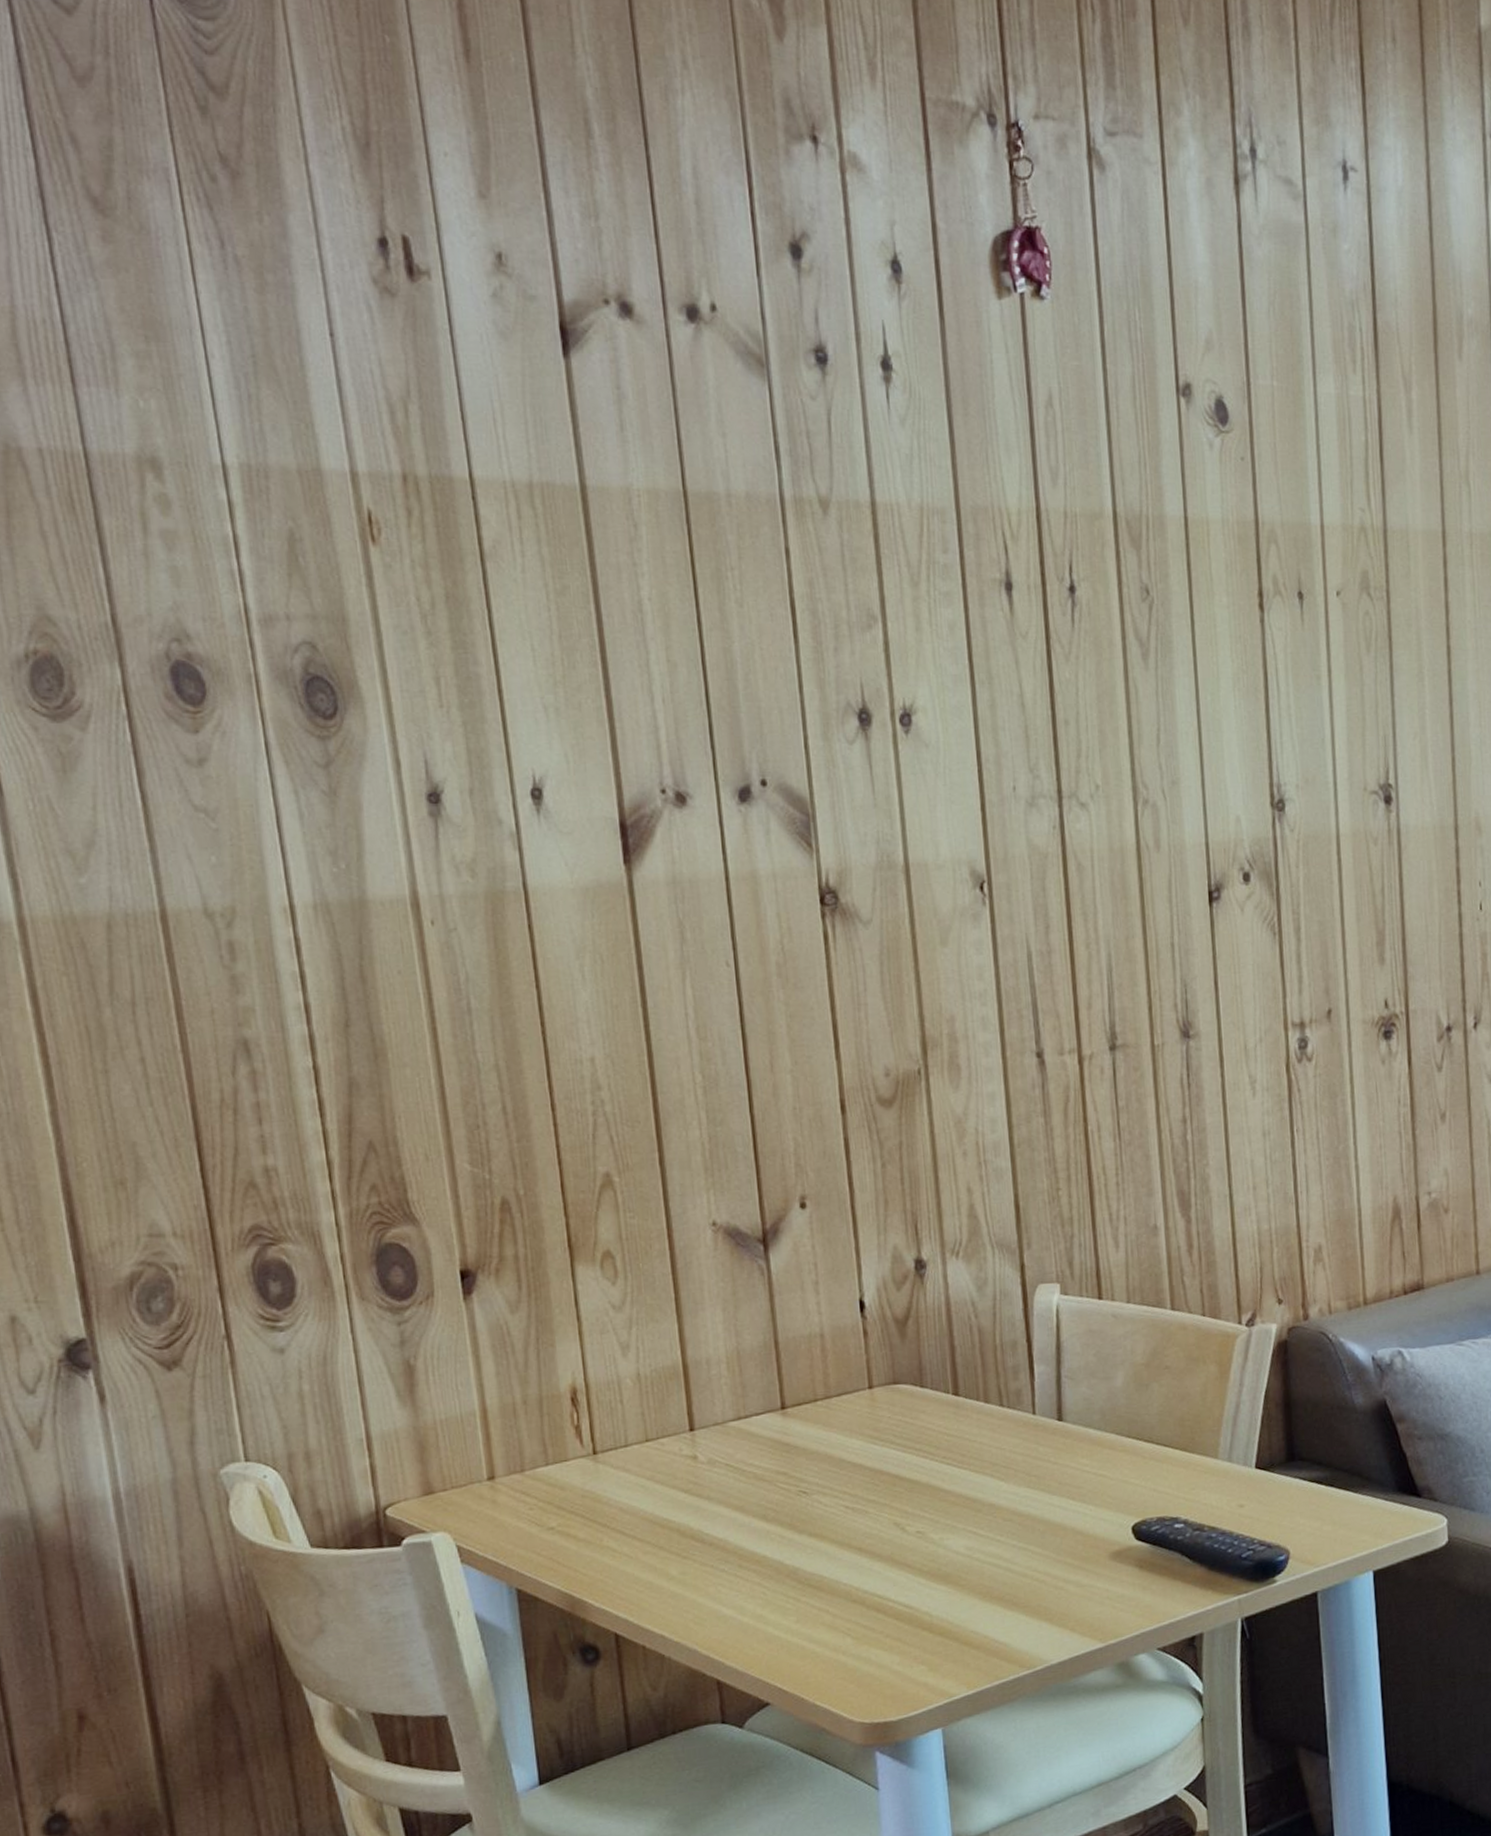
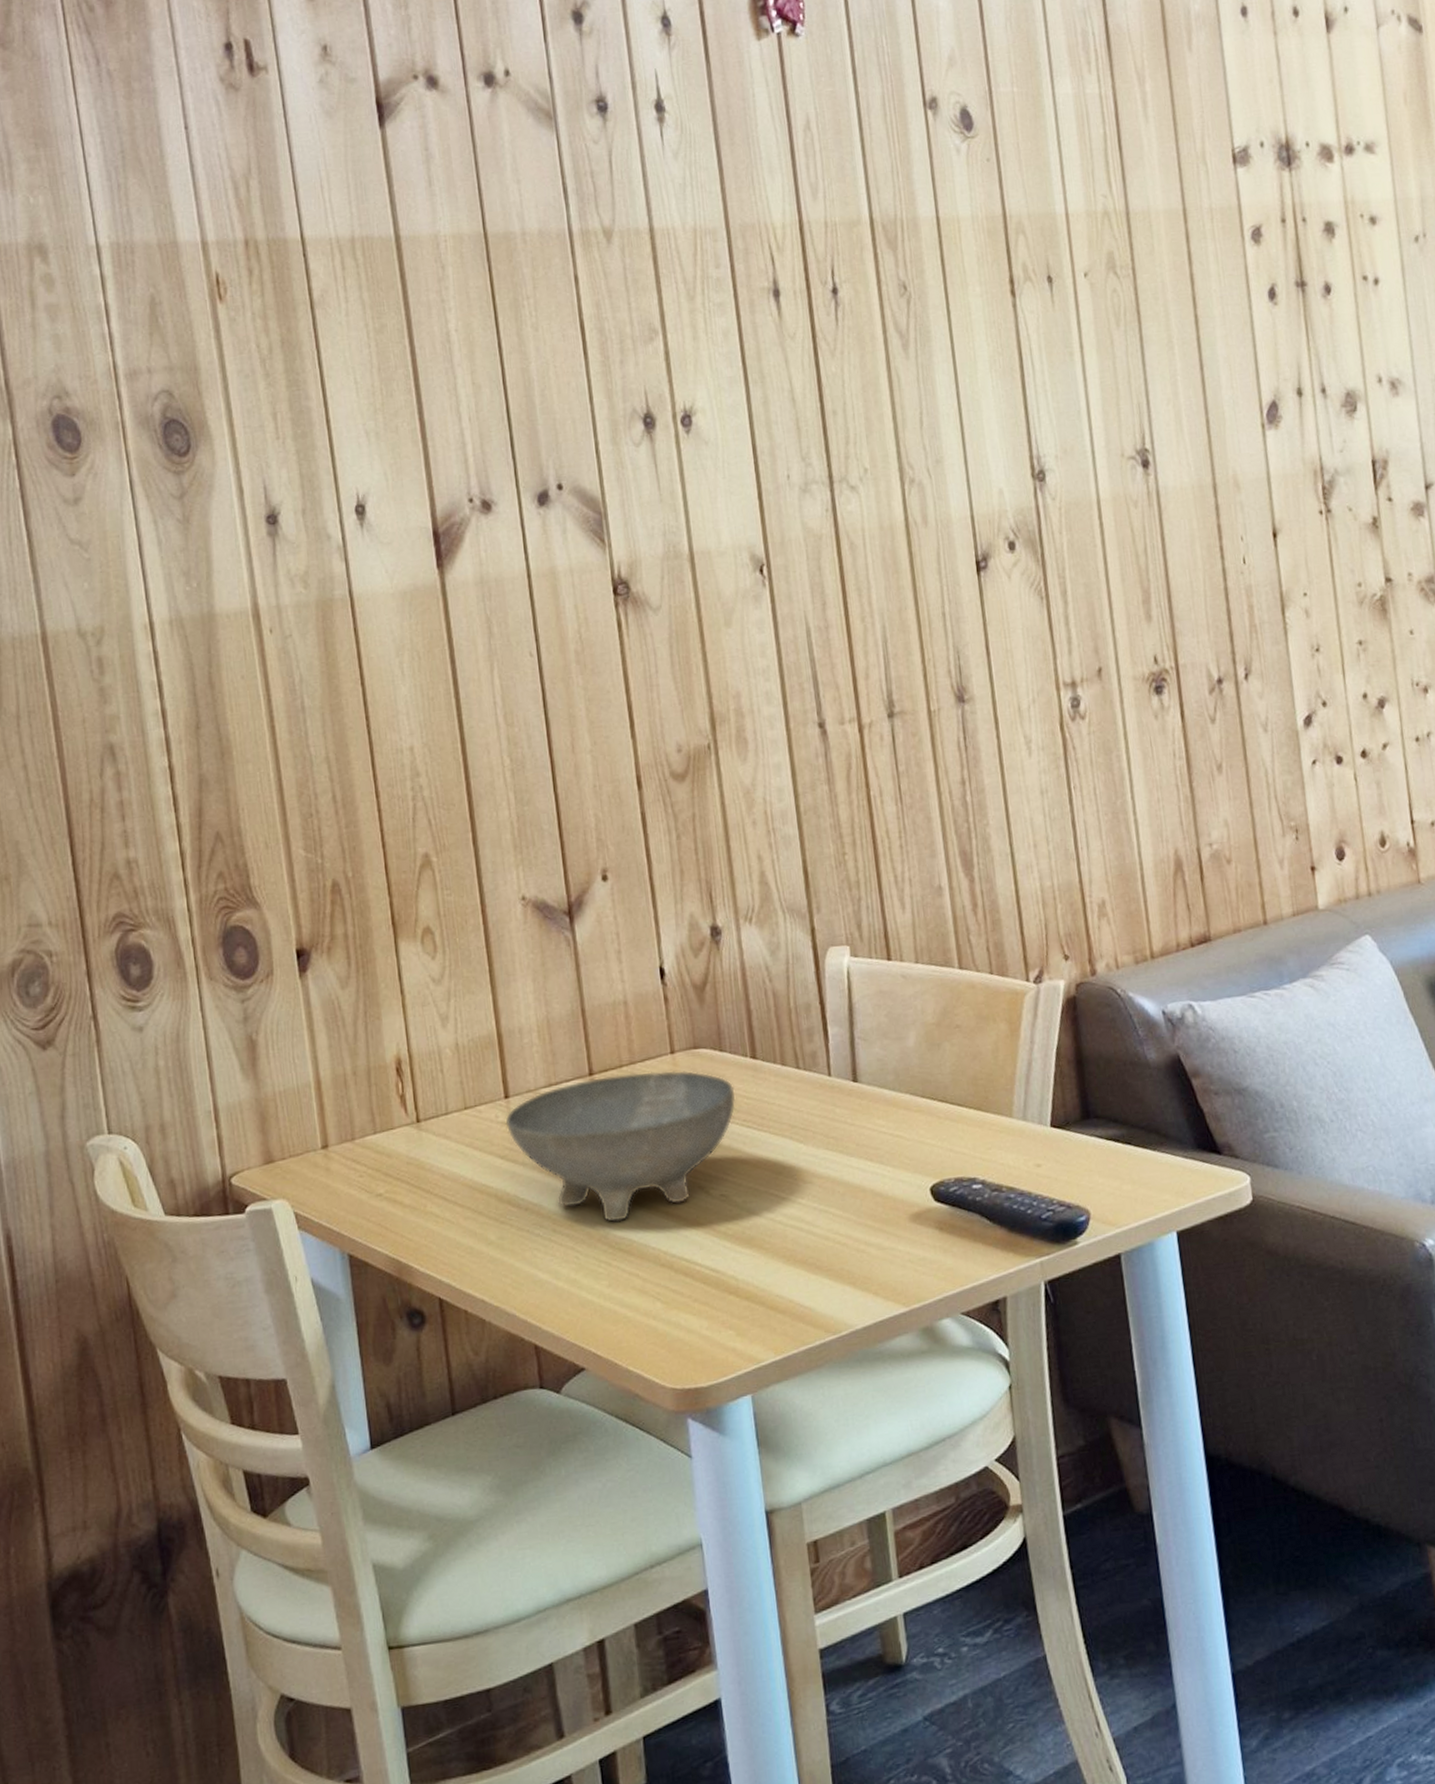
bowl: none [690,1406,936,1558] -> present [505,1070,736,1222]

